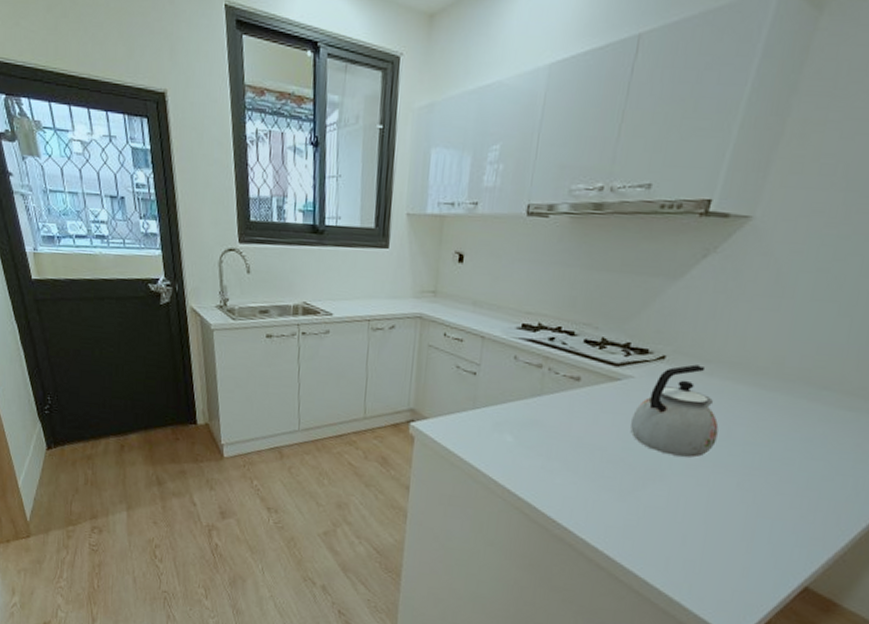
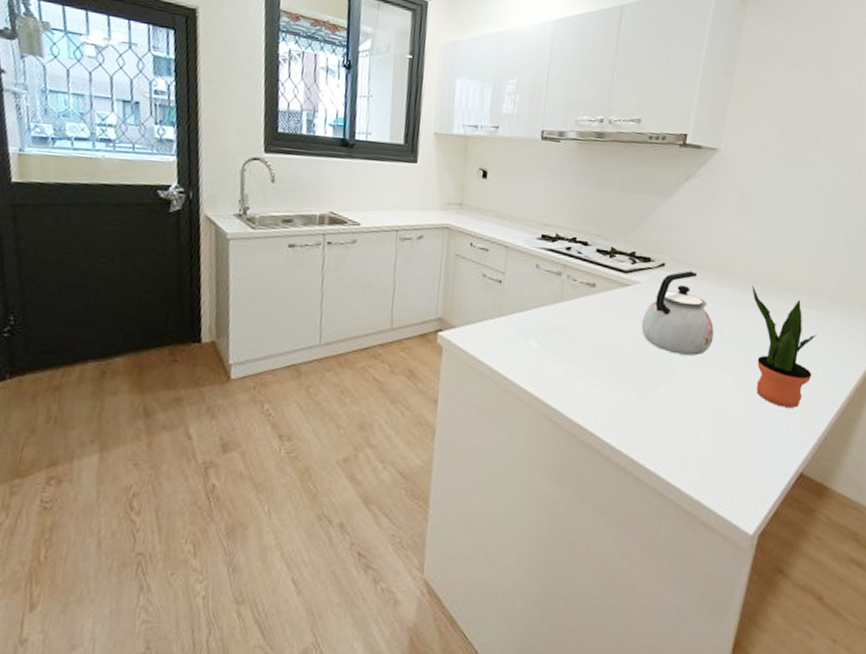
potted plant: none [763,382,855,519] -> present [752,285,818,408]

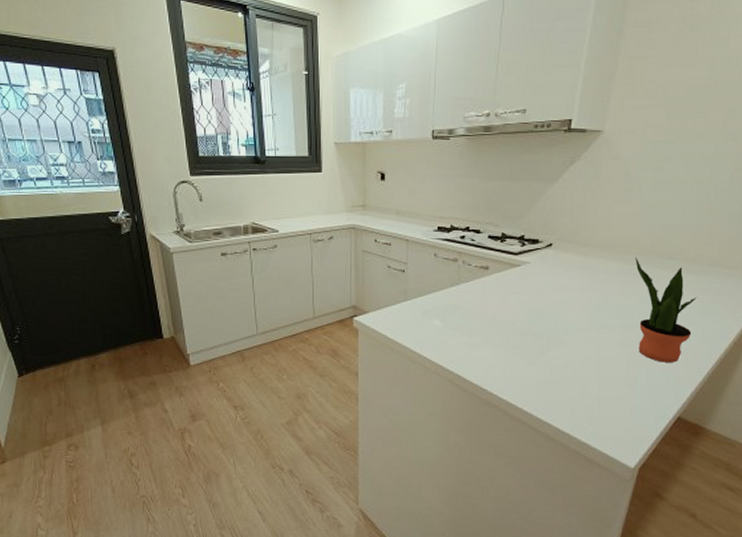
kettle: present [641,271,714,356] -> none [531,248,599,323]

